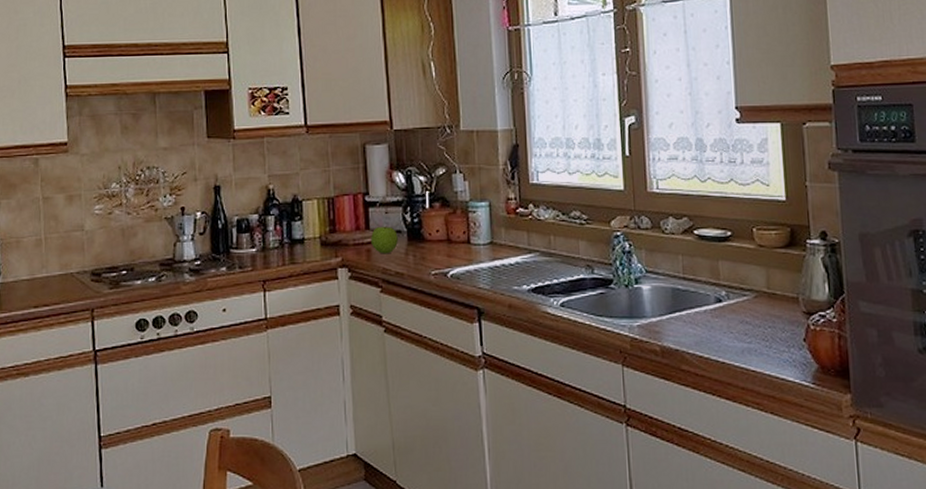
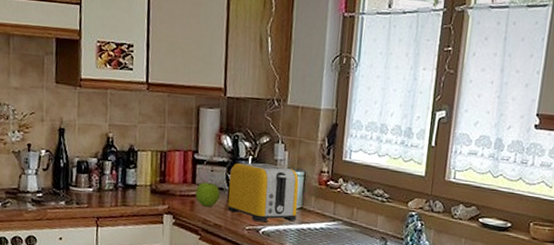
toaster: none [407,198,487,264] -> present [228,162,299,222]

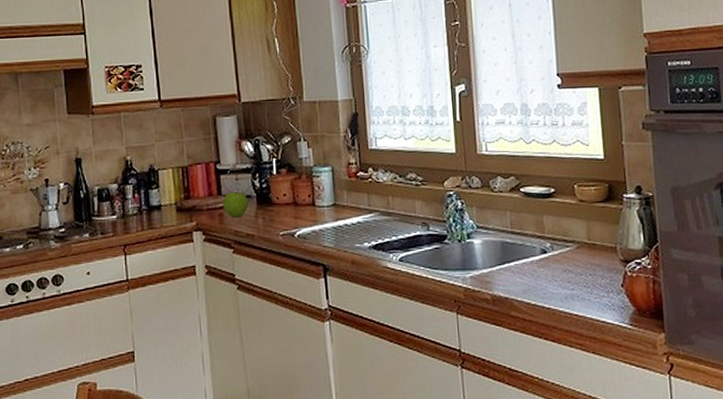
toaster: present [228,162,299,222] -> none [255,164,331,226]

